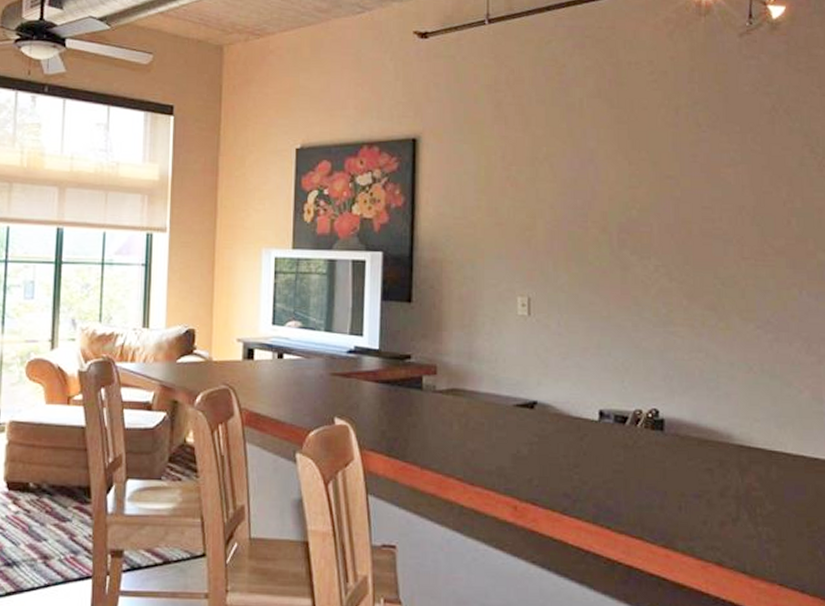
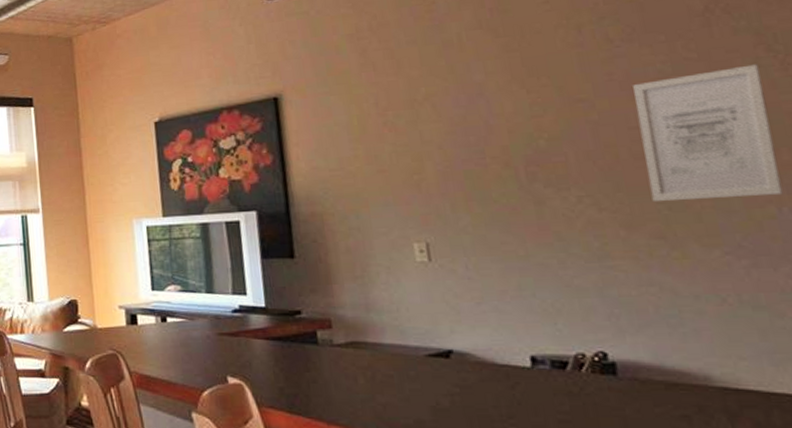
wall art: none [710,162,805,279] -> present [633,64,783,201]

